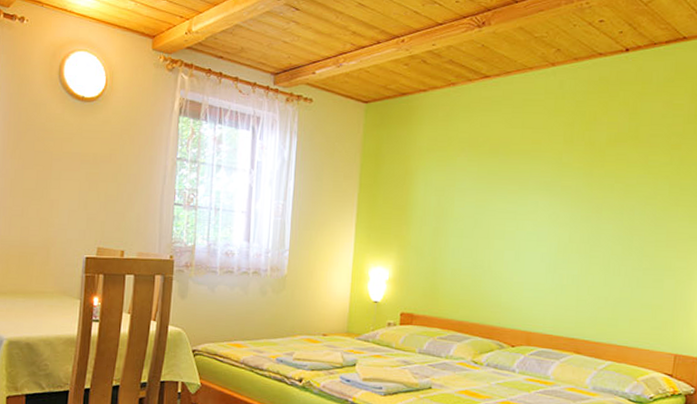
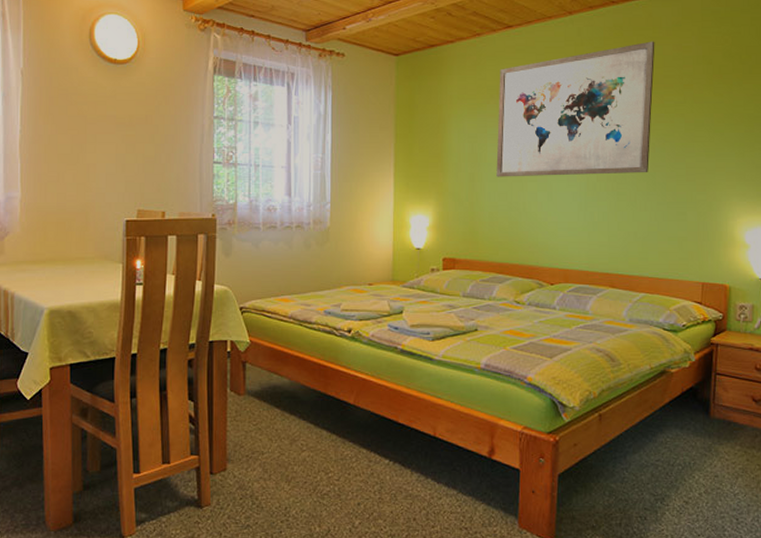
wall art: none [462,97,643,237] -> present [496,41,655,177]

